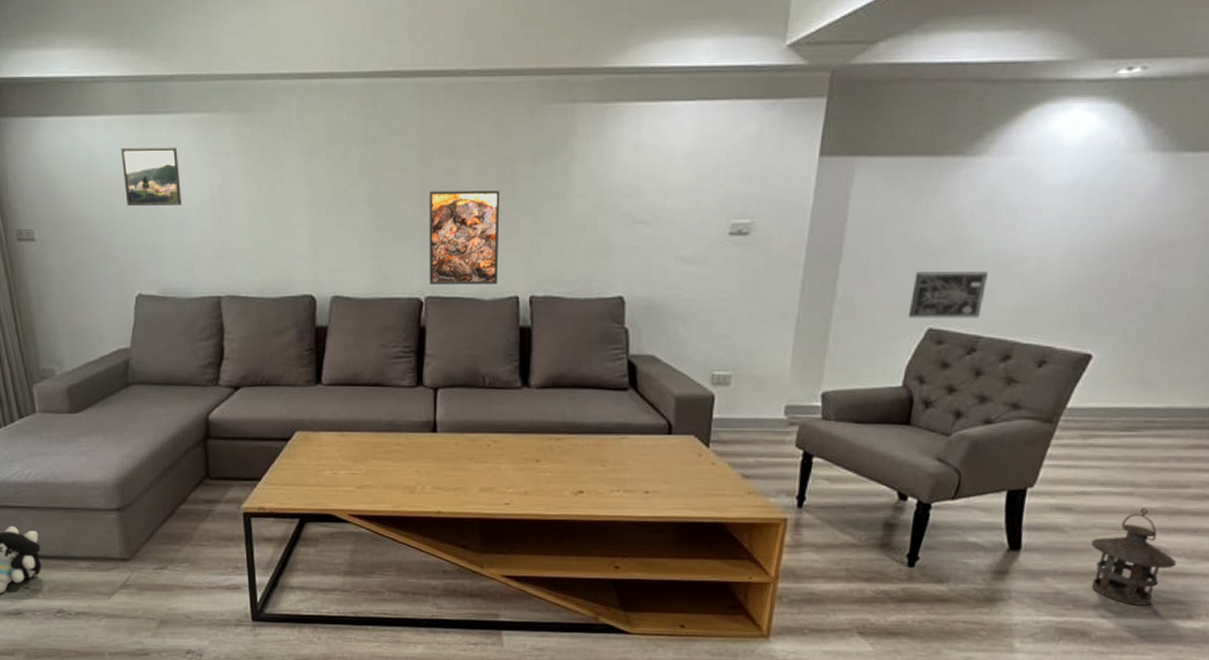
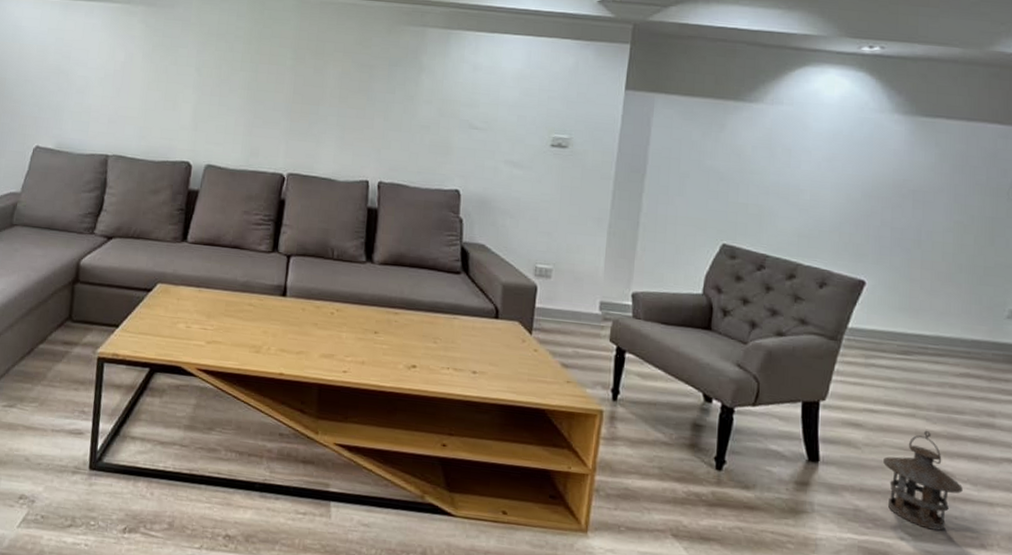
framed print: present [121,147,182,206] -> none [40,24,92,75]
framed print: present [429,190,500,284] -> none [292,85,359,168]
wall art: present [909,271,988,318] -> none [705,193,770,239]

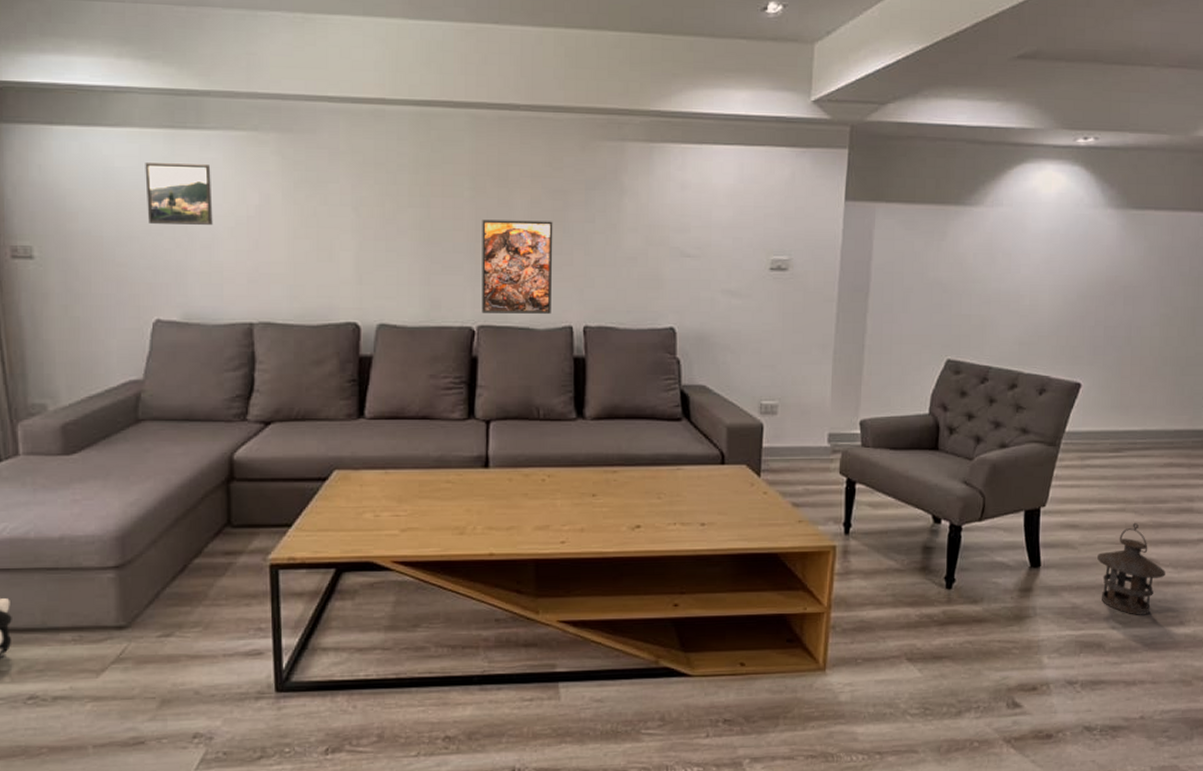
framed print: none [40,24,92,75] -> present [145,163,213,225]
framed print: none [292,85,359,168] -> present [481,219,553,314]

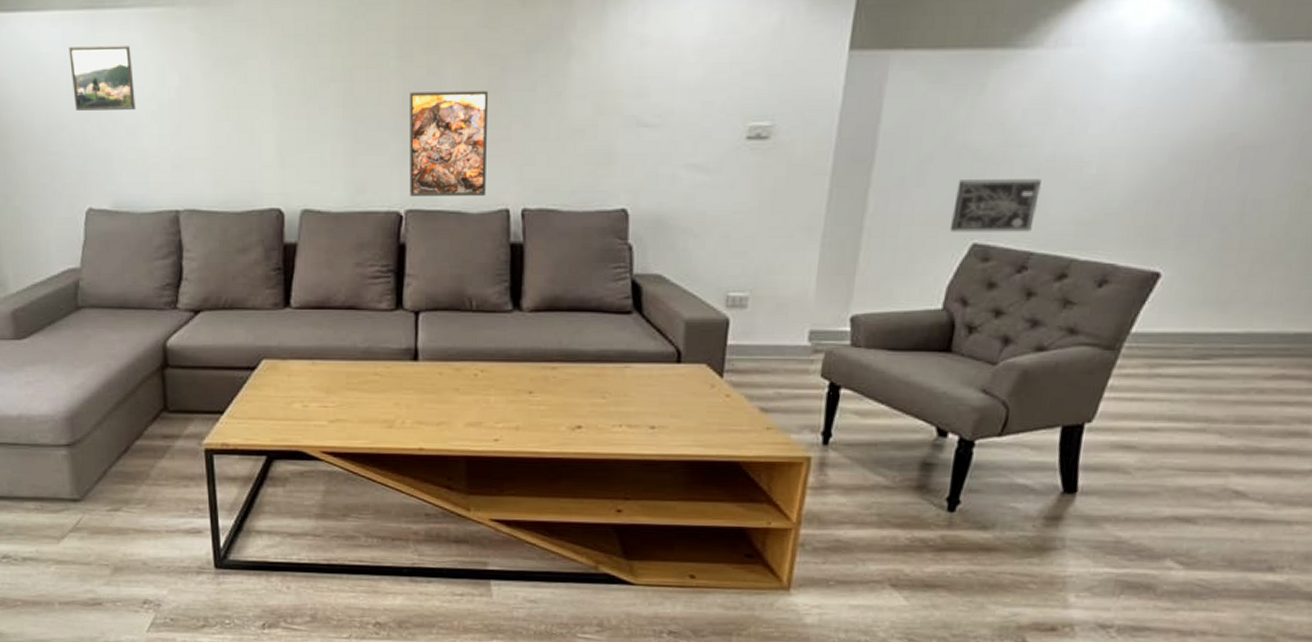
wall art: none [930,307,992,350] -> present [950,179,1042,232]
lantern: present [1097,522,1165,615] -> none [1158,446,1256,556]

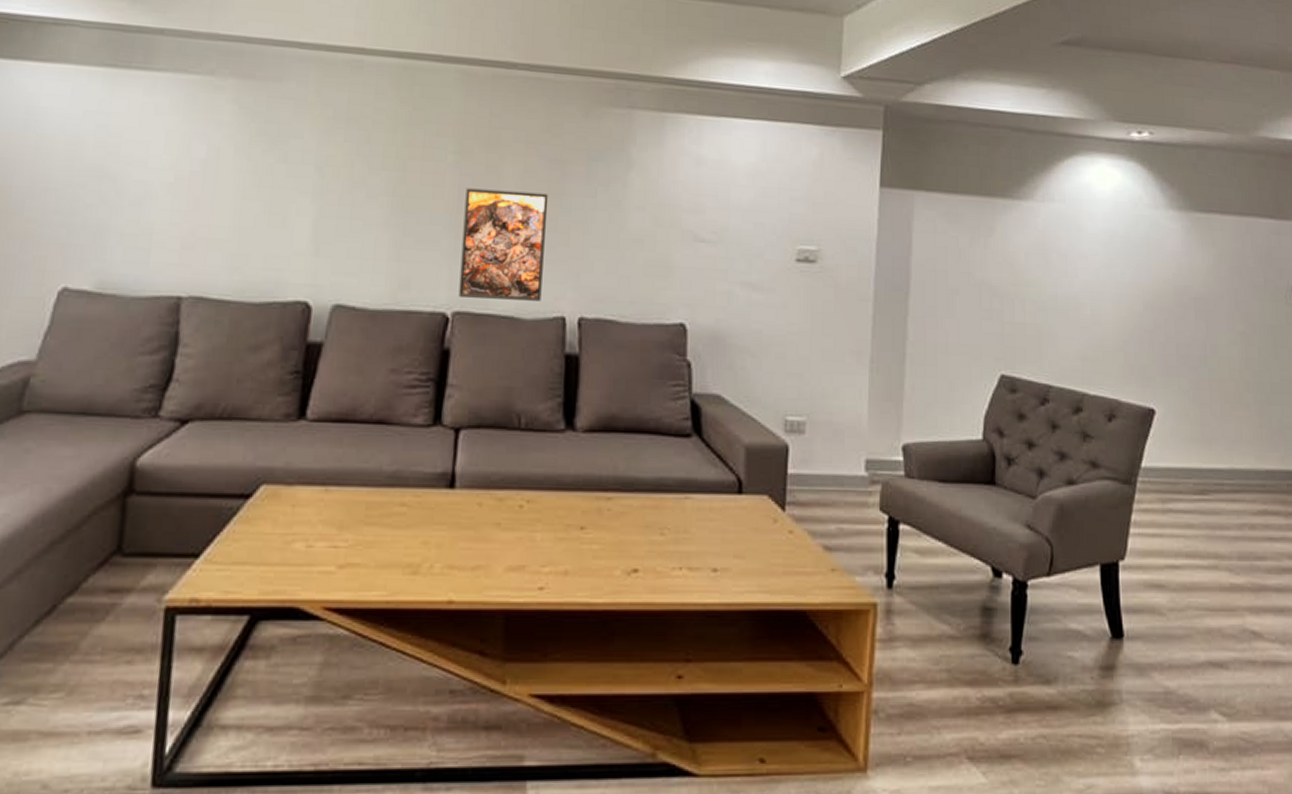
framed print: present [69,46,136,111] -> none [70,104,154,179]
wall art: present [950,179,1042,232] -> none [981,313,1049,366]

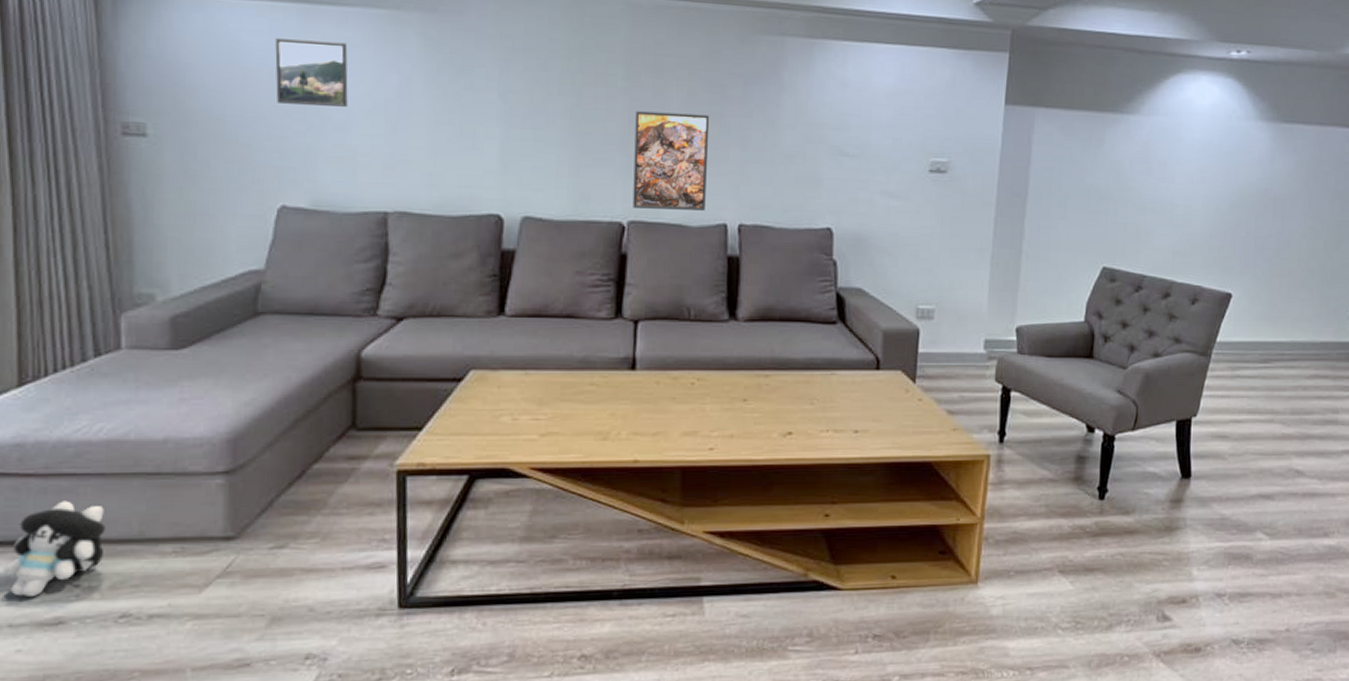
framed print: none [70,104,154,179] -> present [275,38,348,107]

